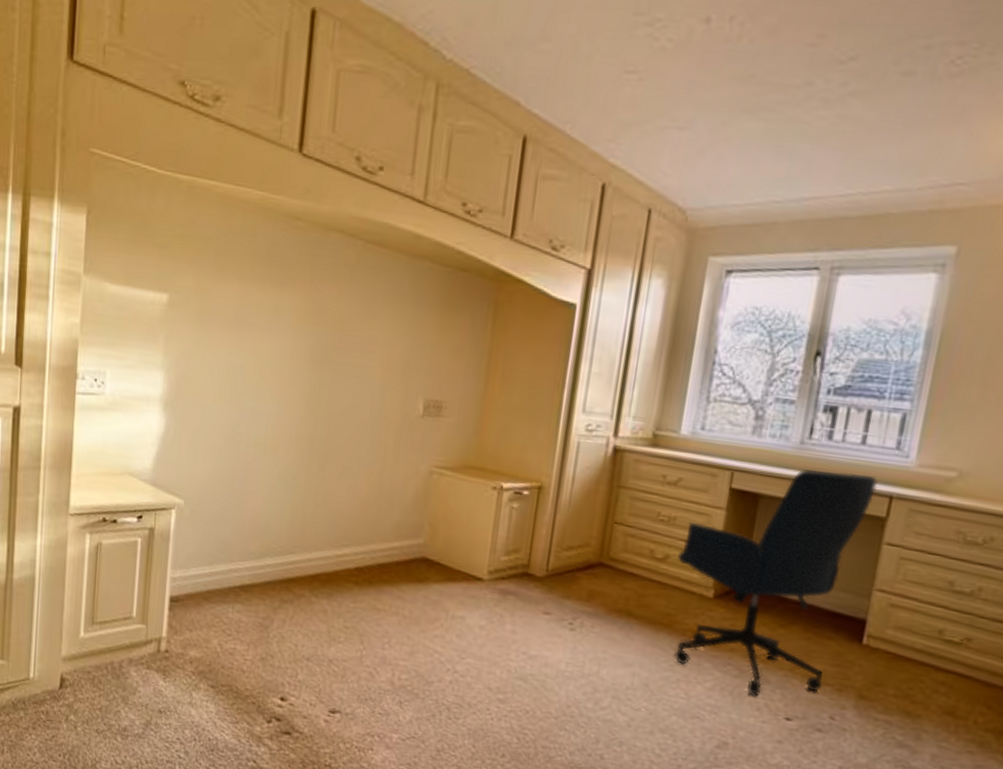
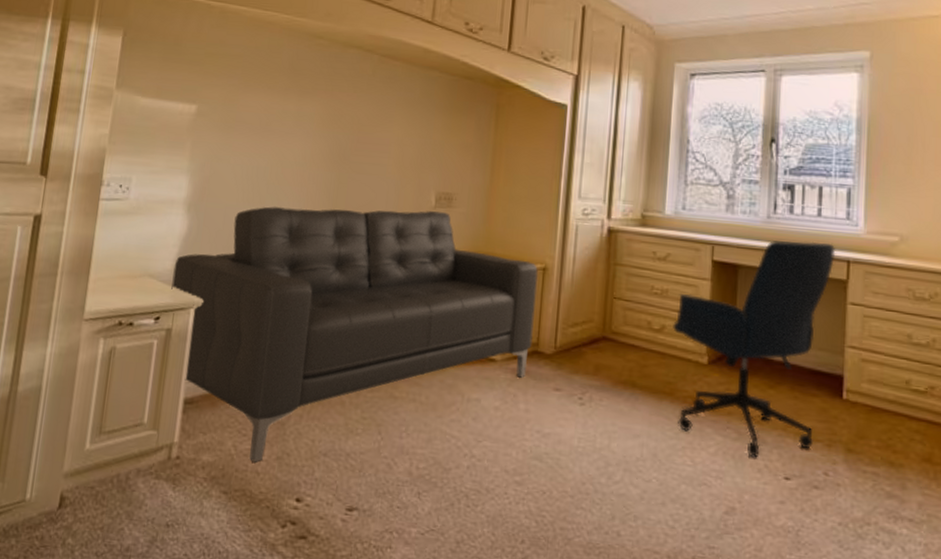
sofa: none [152,407,533,661] -> present [171,206,538,463]

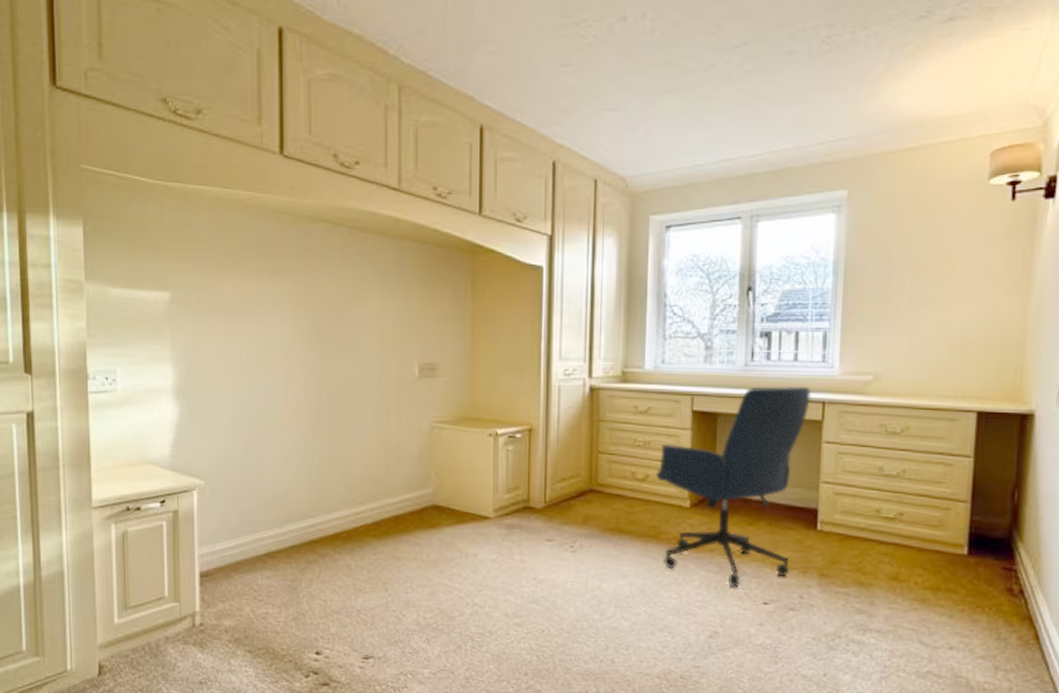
sofa: present [171,206,538,463] -> none [171,382,524,624]

